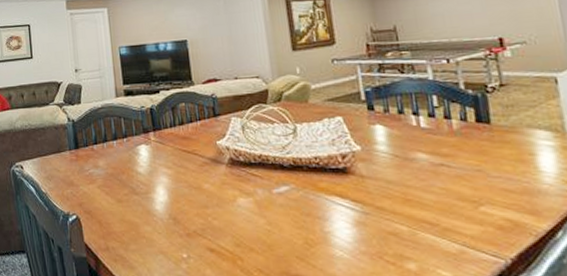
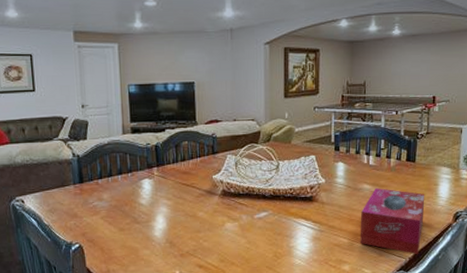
tissue box: none [420,158,527,256] -> present [359,188,425,255]

